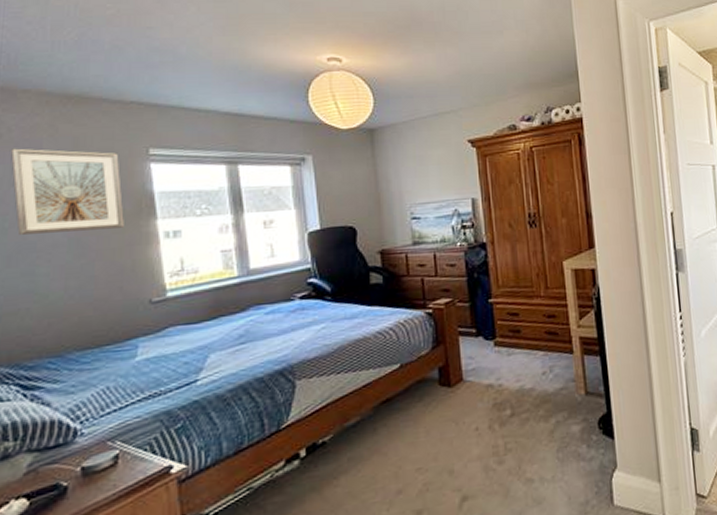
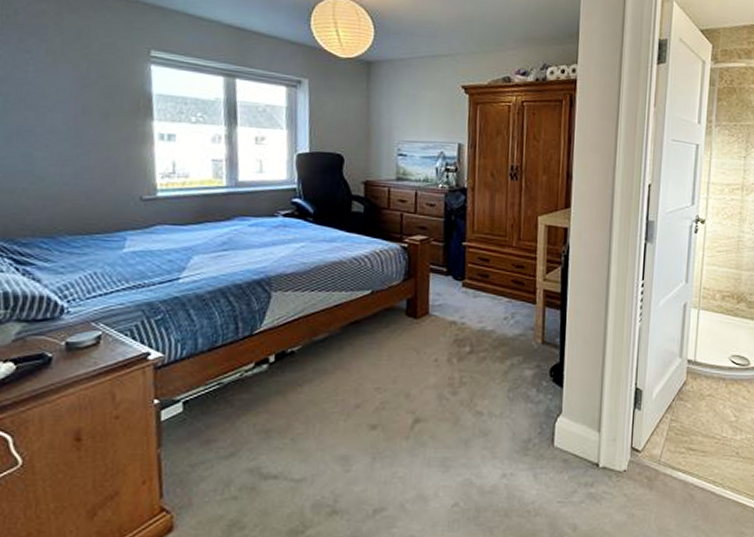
picture frame: present [11,148,124,235] -> none [16,31,122,124]

